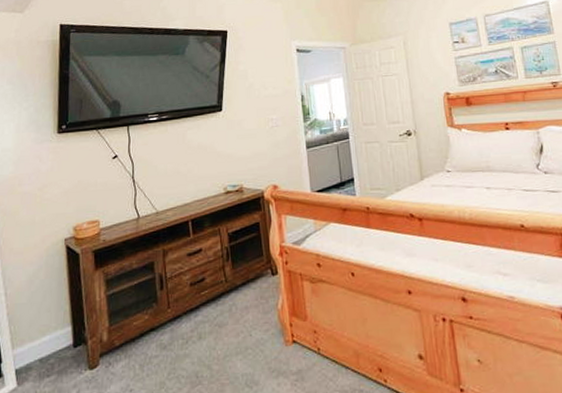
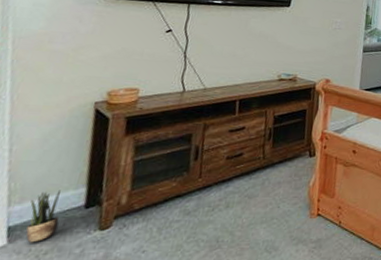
potted plant: none [29,330,55,385] -> present [25,189,61,243]

